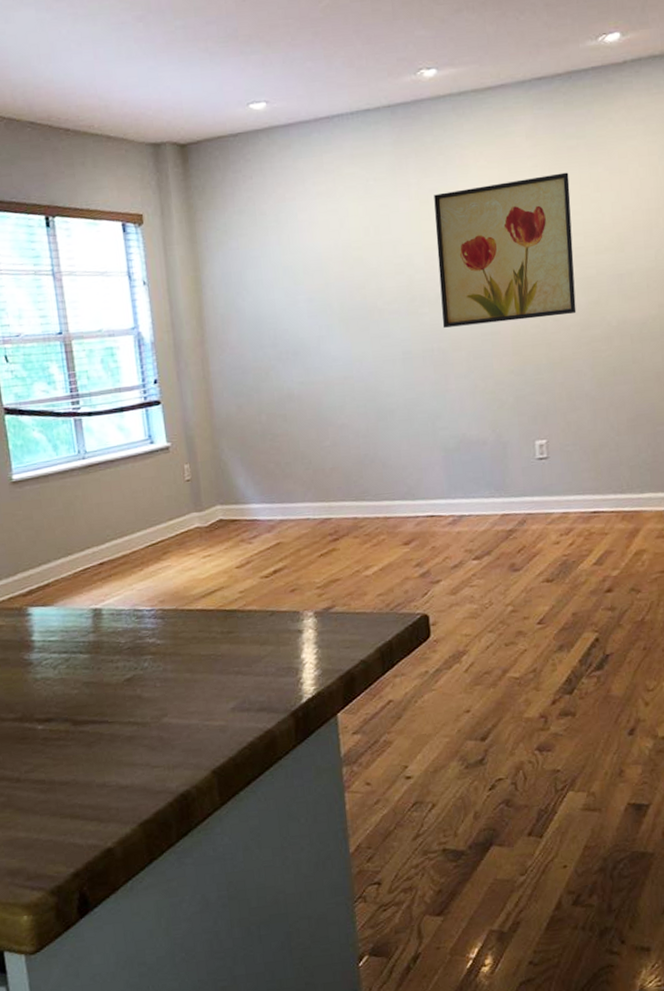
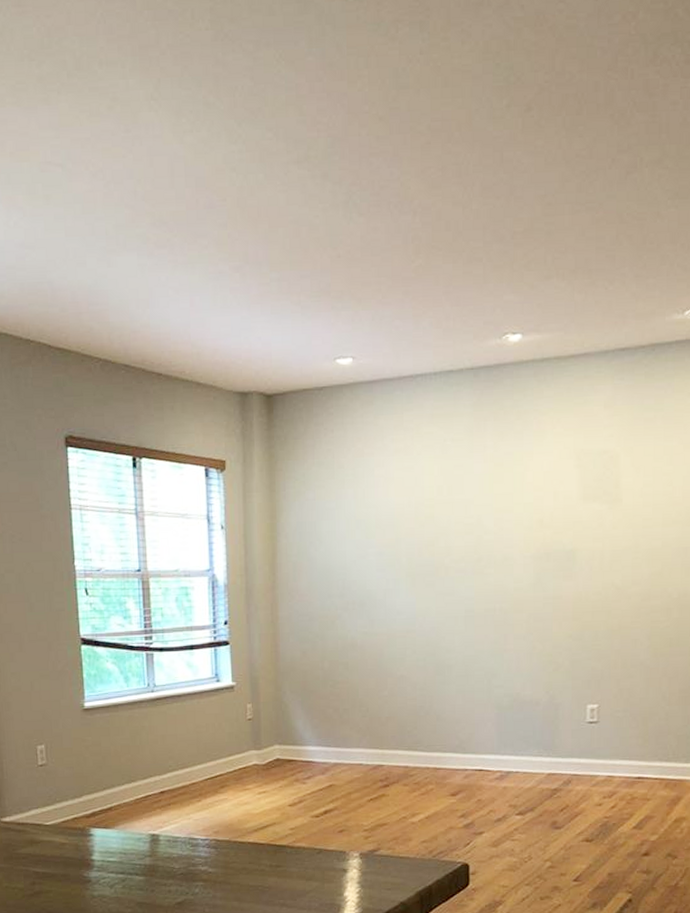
wall art: present [434,172,577,328] -> none [506,444,643,589]

